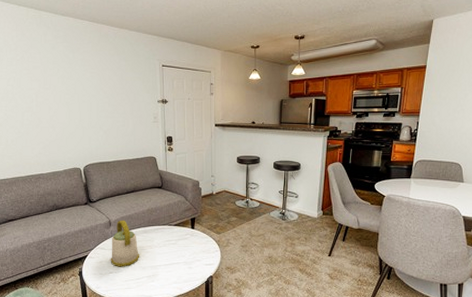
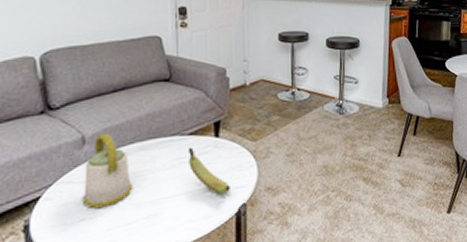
banana: none [175,234,203,269] -> present [189,147,232,196]

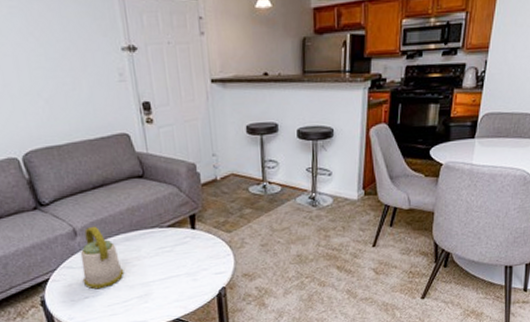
banana: present [189,147,232,196] -> none [169,238,211,280]

